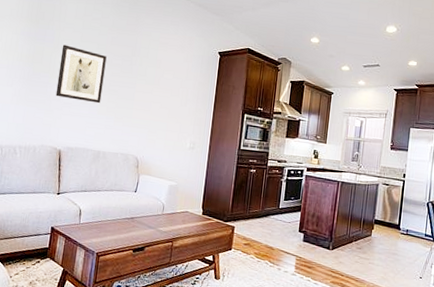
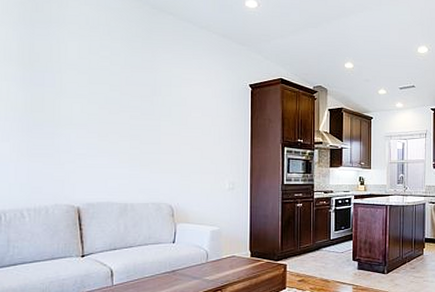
wall art: present [55,44,107,104] -> none [65,88,122,151]

